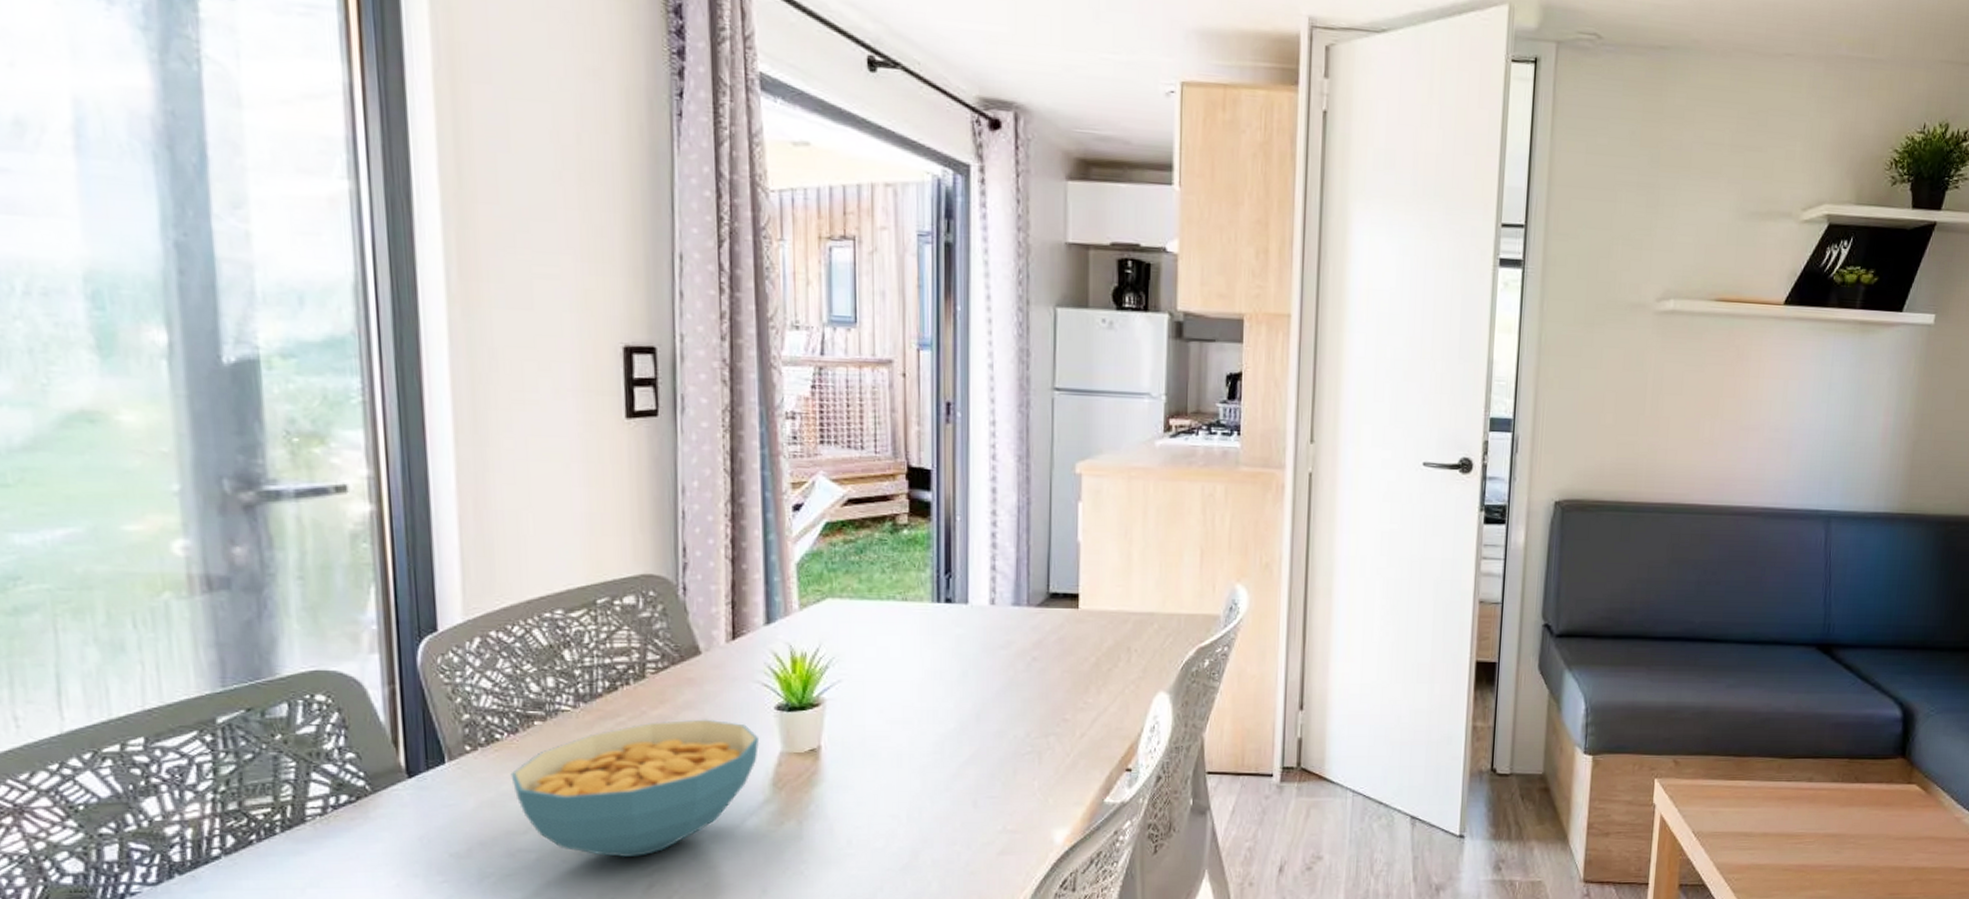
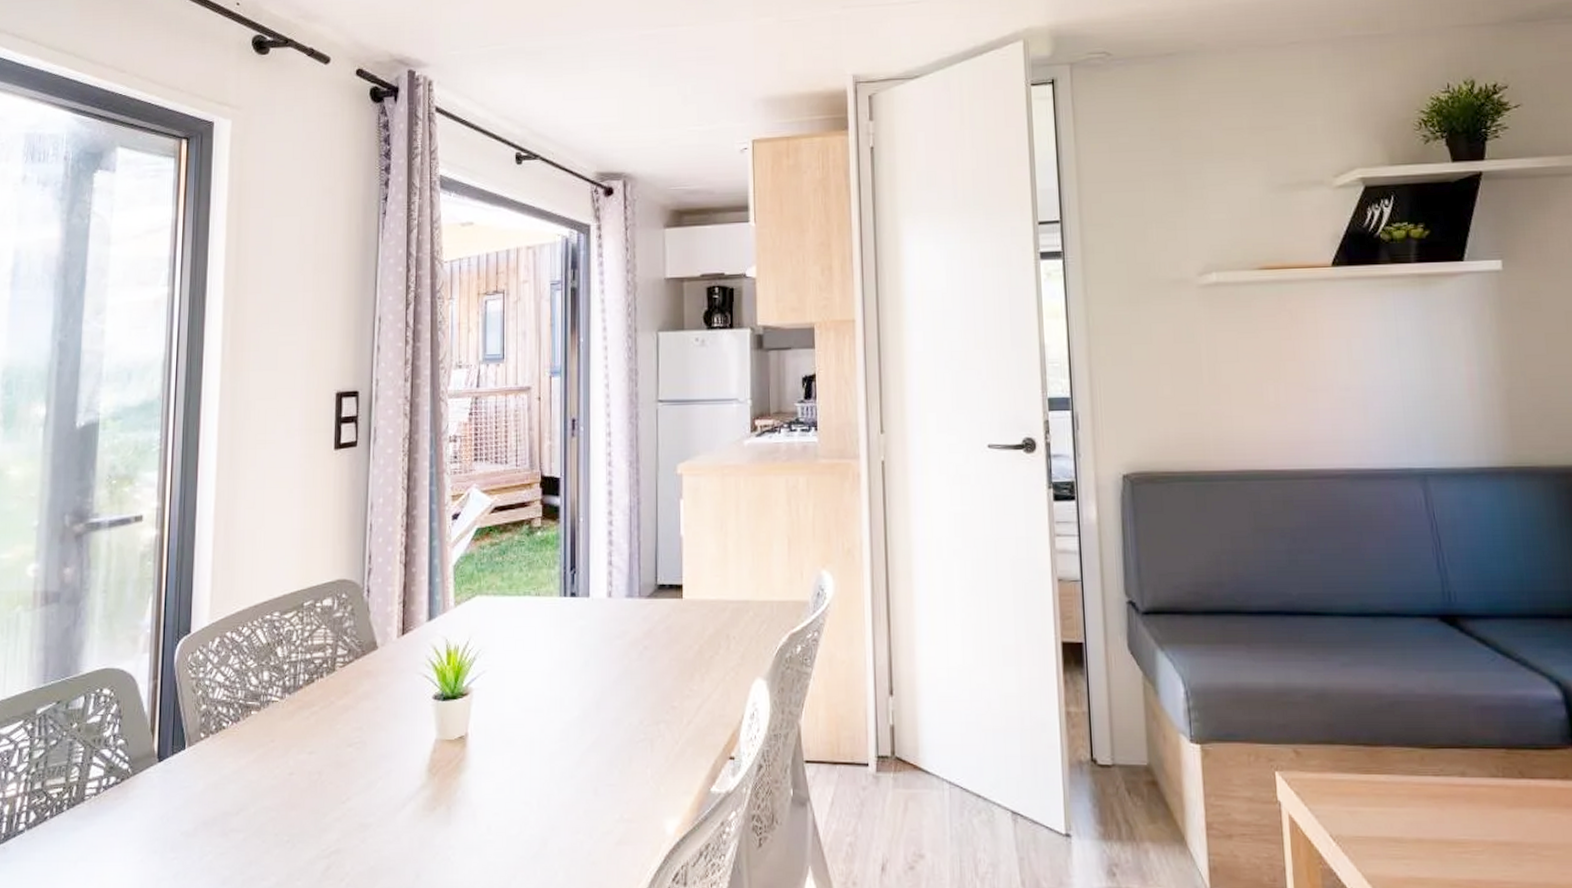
cereal bowl: present [510,719,760,858] -> none [231,708,420,840]

